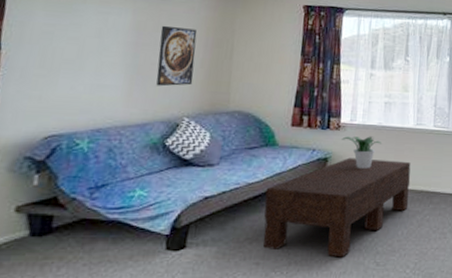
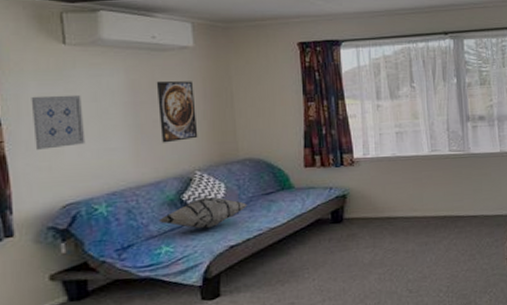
wall art: none [29,25,86,79] -> present [31,94,86,150]
decorative pillow: none [137,144,229,177] -> present [158,196,247,229]
coffee table: present [263,157,411,258] -> none [289,189,434,290]
potted plant: present [342,136,381,169] -> none [357,168,398,201]

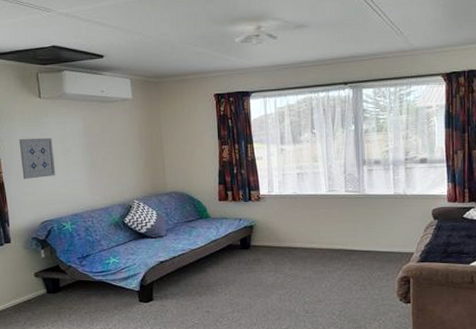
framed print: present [156,80,198,143] -> none [105,127,136,177]
decorative pillow: present [158,196,247,229] -> none [107,221,173,246]

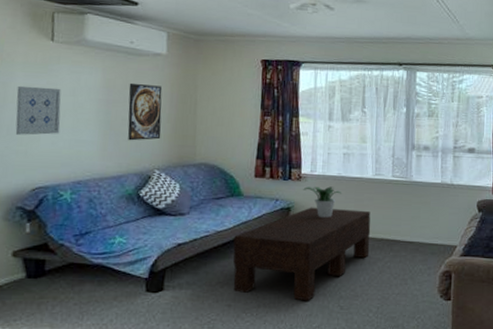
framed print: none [105,127,136,177] -> present [127,82,163,141]
coffee table: none [206,224,329,307] -> present [233,207,371,301]
potted plant: none [263,204,298,233] -> present [303,186,341,218]

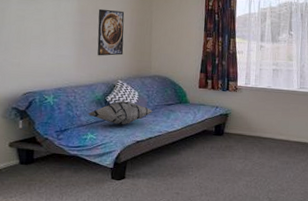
wall art: present [15,85,61,135] -> none [11,10,46,51]
decorative pillow: none [116,195,198,225] -> present [88,100,153,125]
coffee table: present [233,207,371,301] -> none [180,114,296,193]
potted plant: present [303,186,341,218] -> none [239,97,271,123]

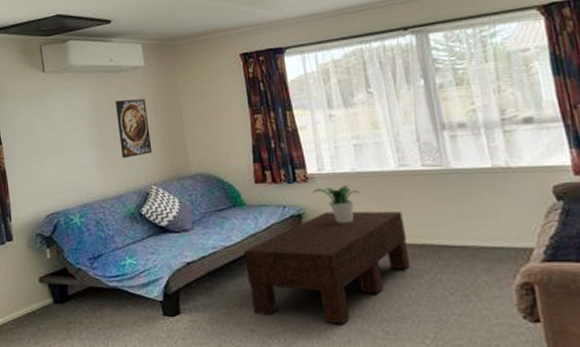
decorative pillow: present [88,100,153,125] -> none [122,211,201,243]
coffee table: none [180,114,296,193] -> present [244,210,411,325]
potted plant: none [239,97,271,123] -> present [312,185,360,223]

